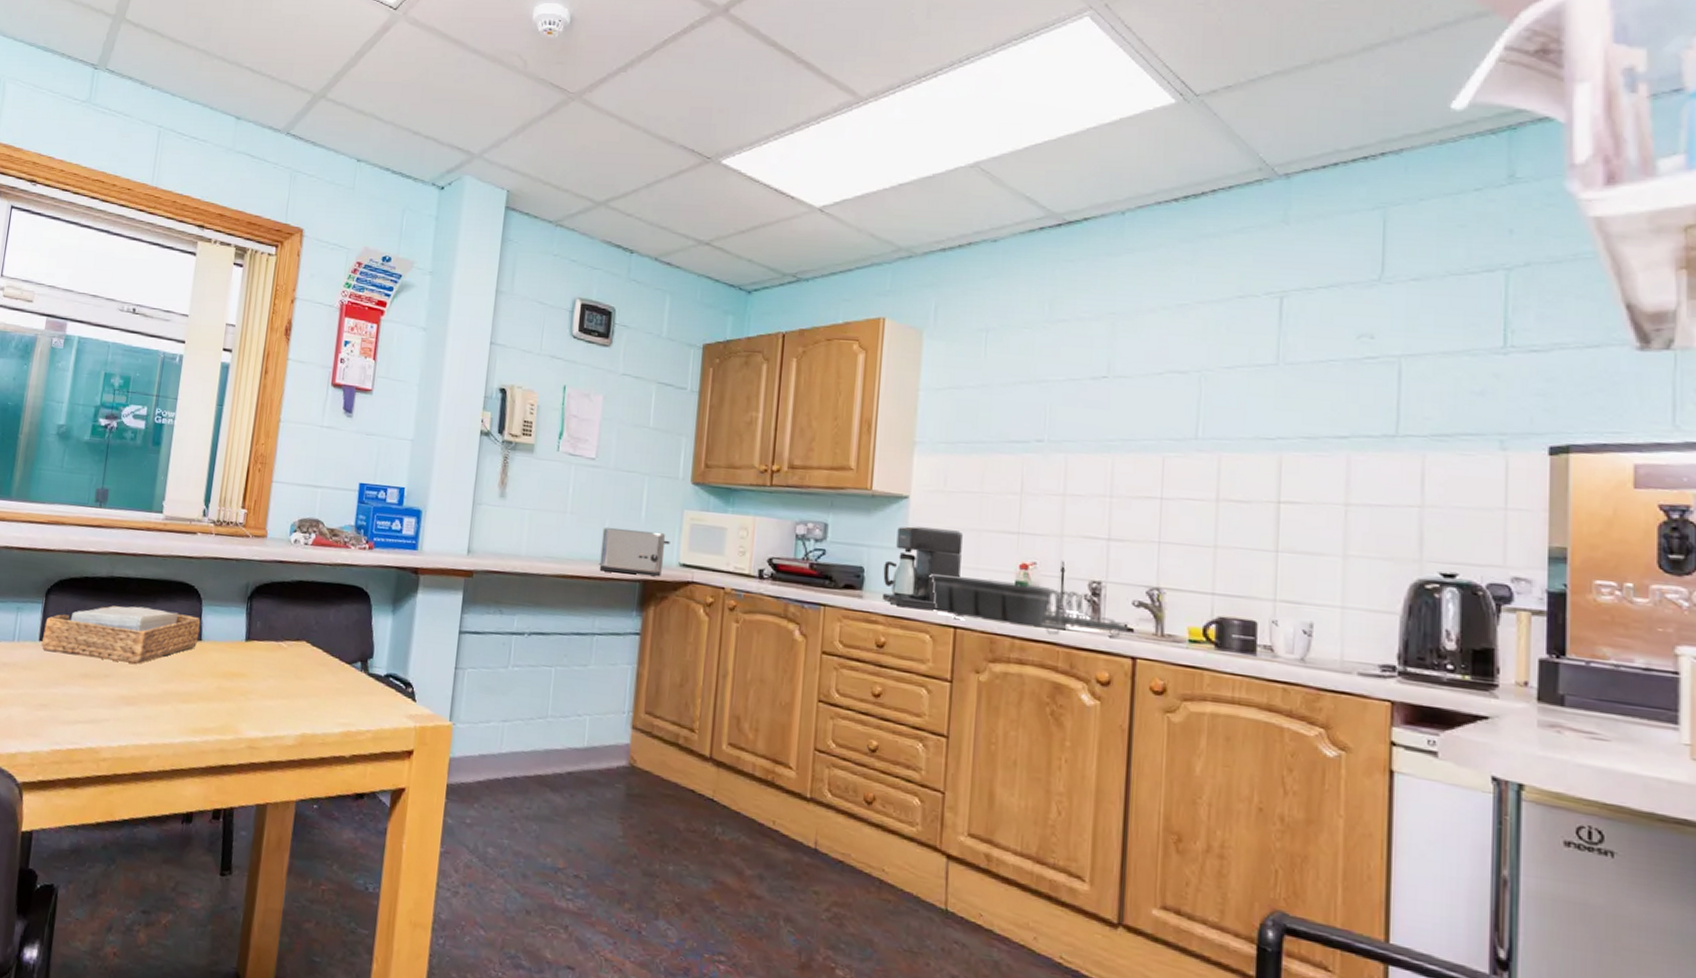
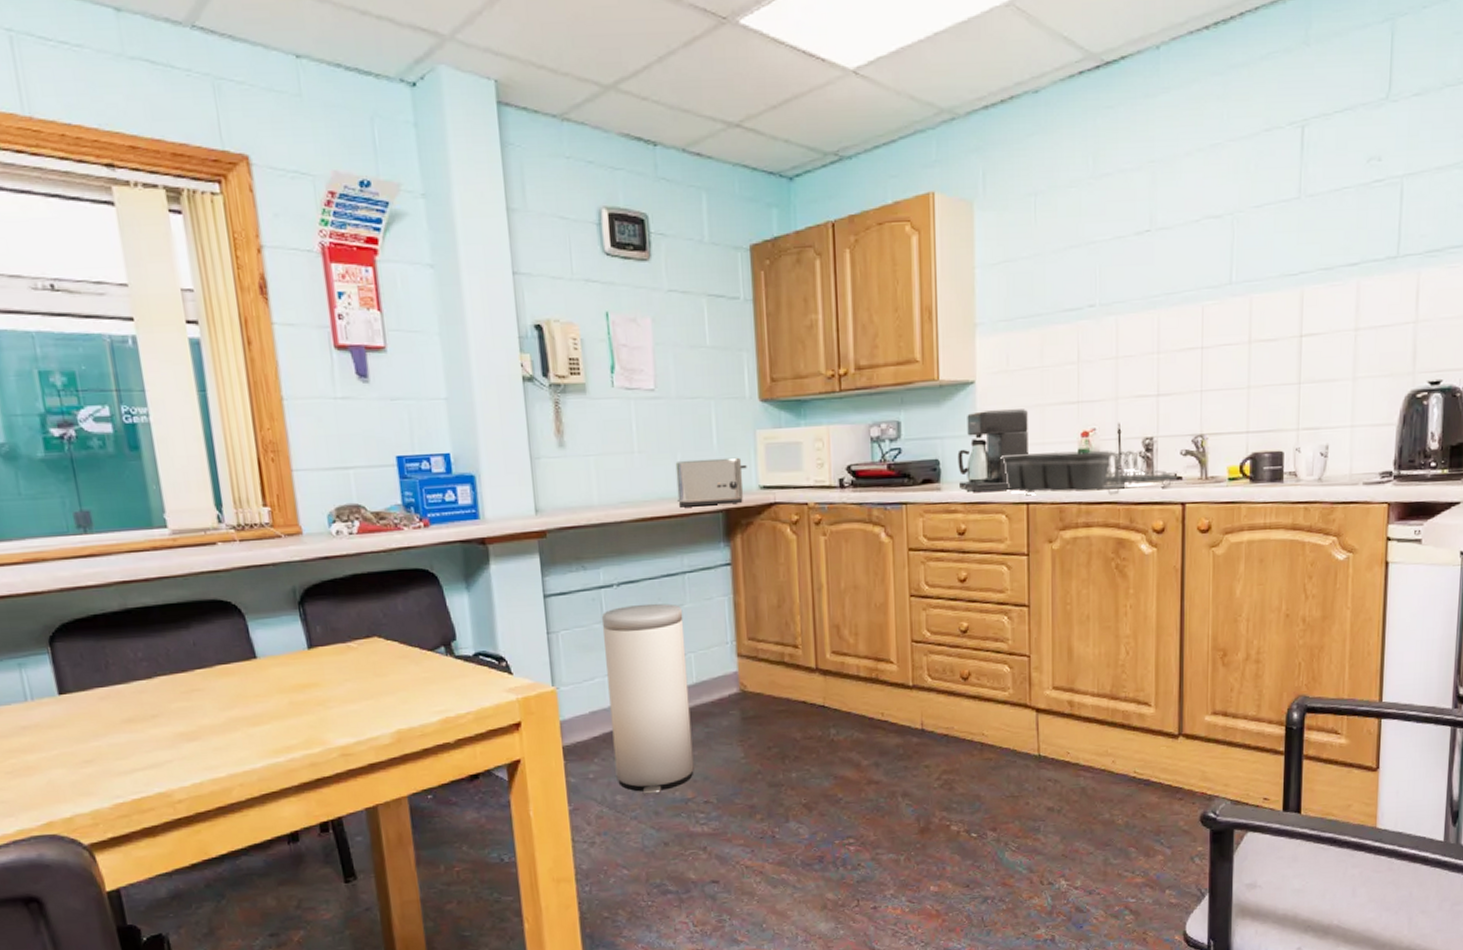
napkin holder: present [41,605,201,664] -> none [59,634,253,704]
pedal bin: none [492,656,586,856] -> present [601,603,694,796]

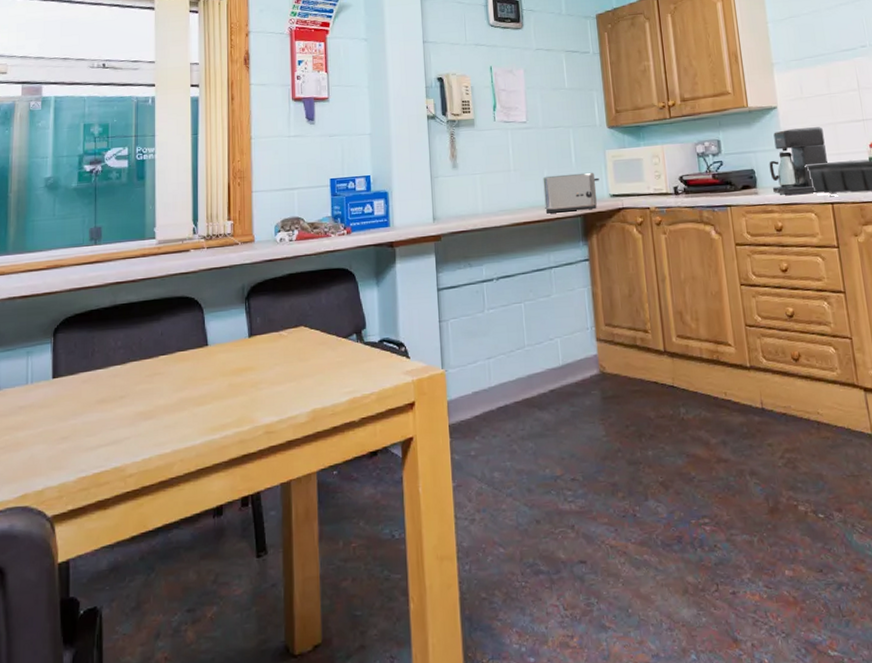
pedal bin: present [601,603,694,796] -> none [483,294,562,473]

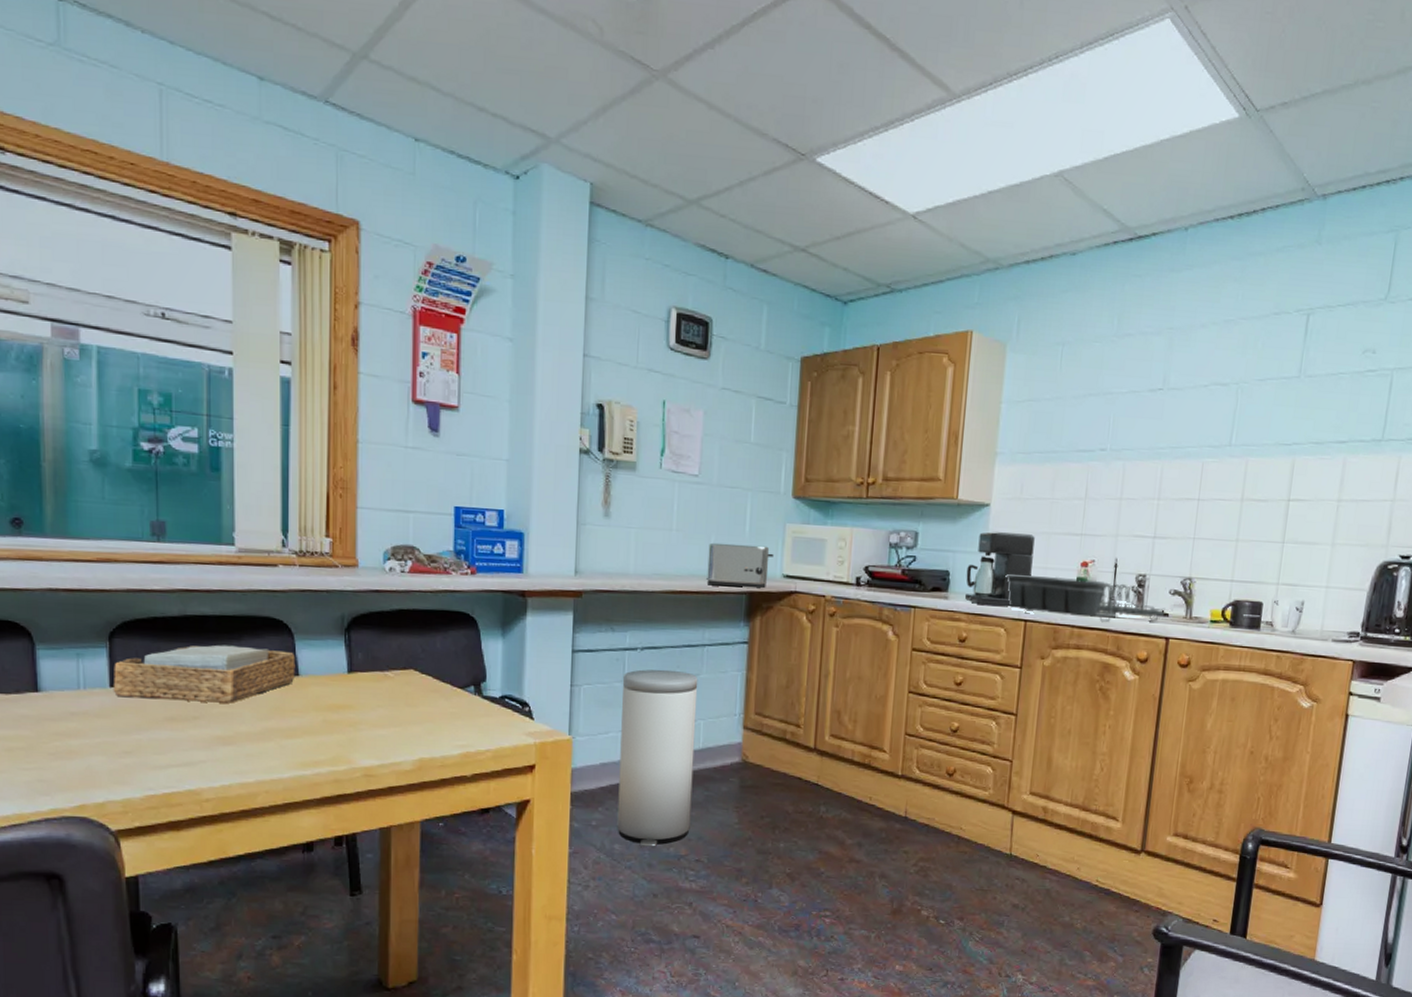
napkin holder: none [55,325,205,386] -> present [113,644,296,703]
pedal bin: none [483,294,562,473] -> present [617,669,698,848]

